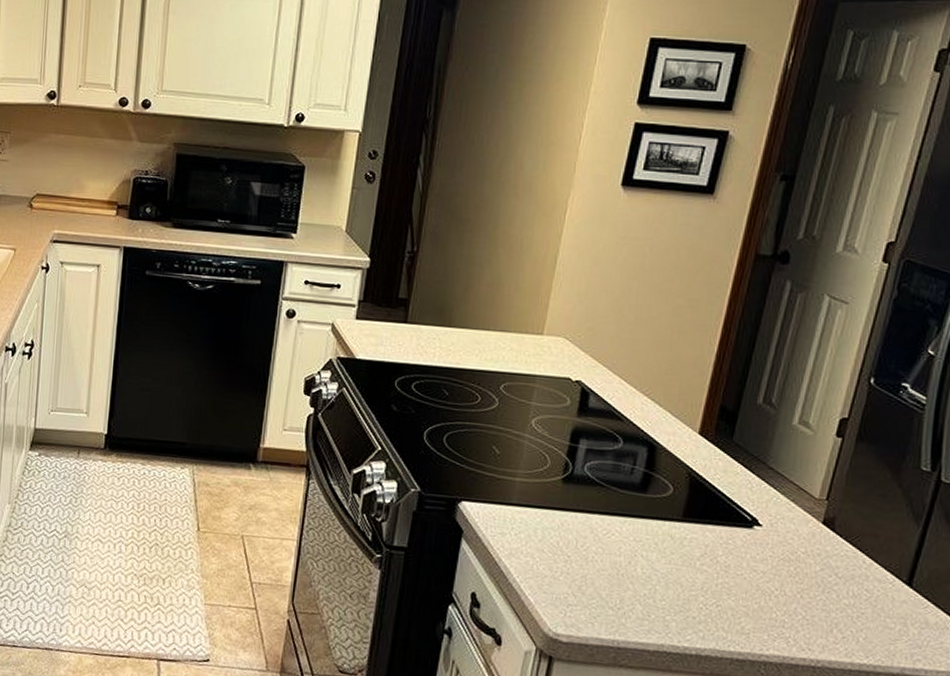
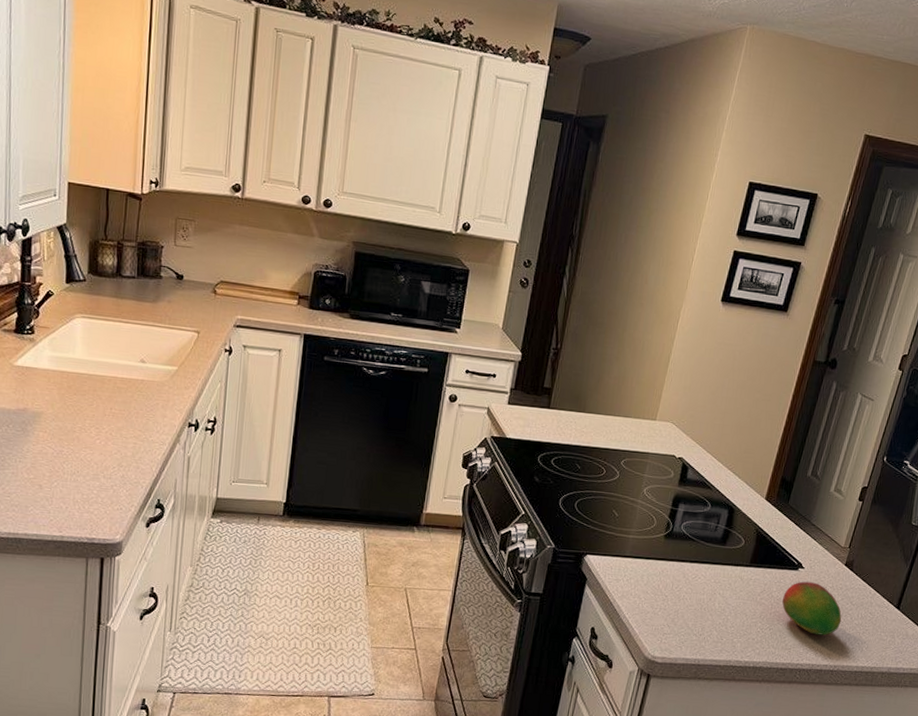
fruit: none [731,543,824,618] -> present [781,581,842,636]

